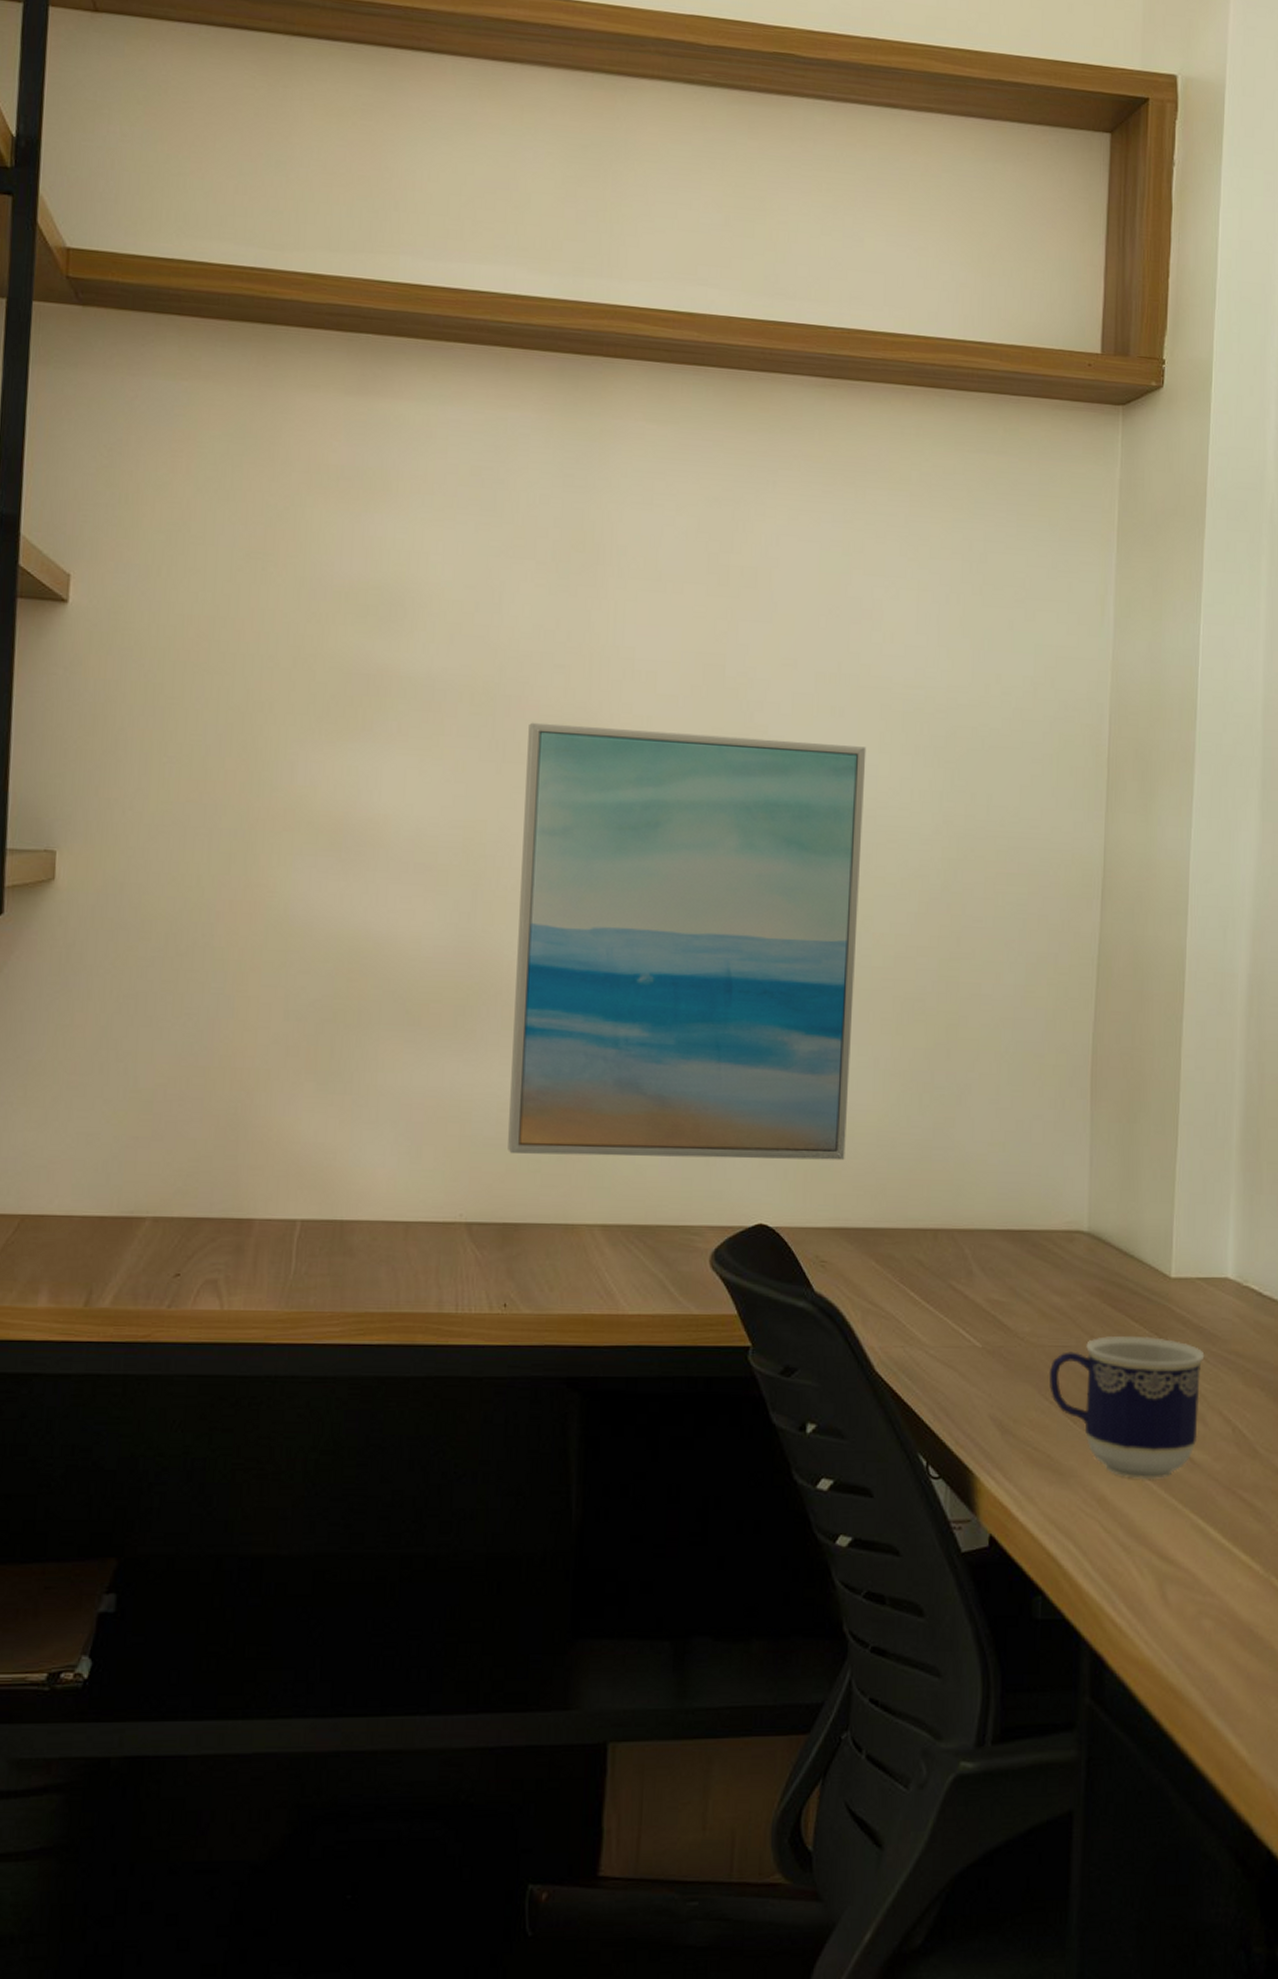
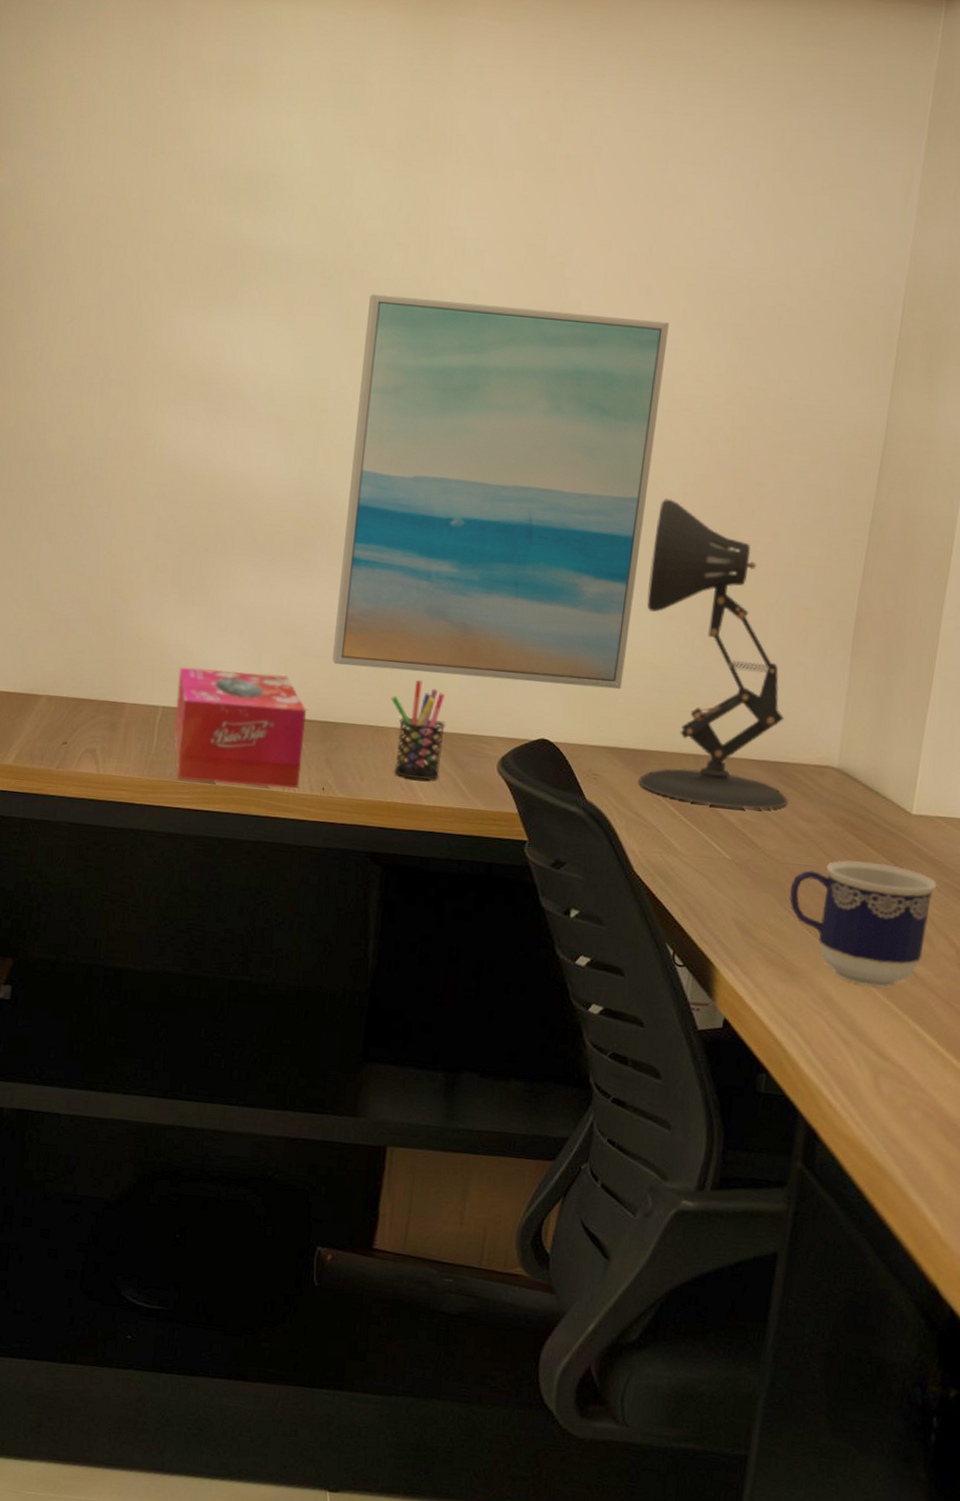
tissue box: none [317,1169,479,1310] -> present [173,667,306,789]
pen holder: none [580,1166,646,1285] -> present [390,680,445,781]
desk lamp: none [865,941,1039,1288] -> present [638,499,789,810]

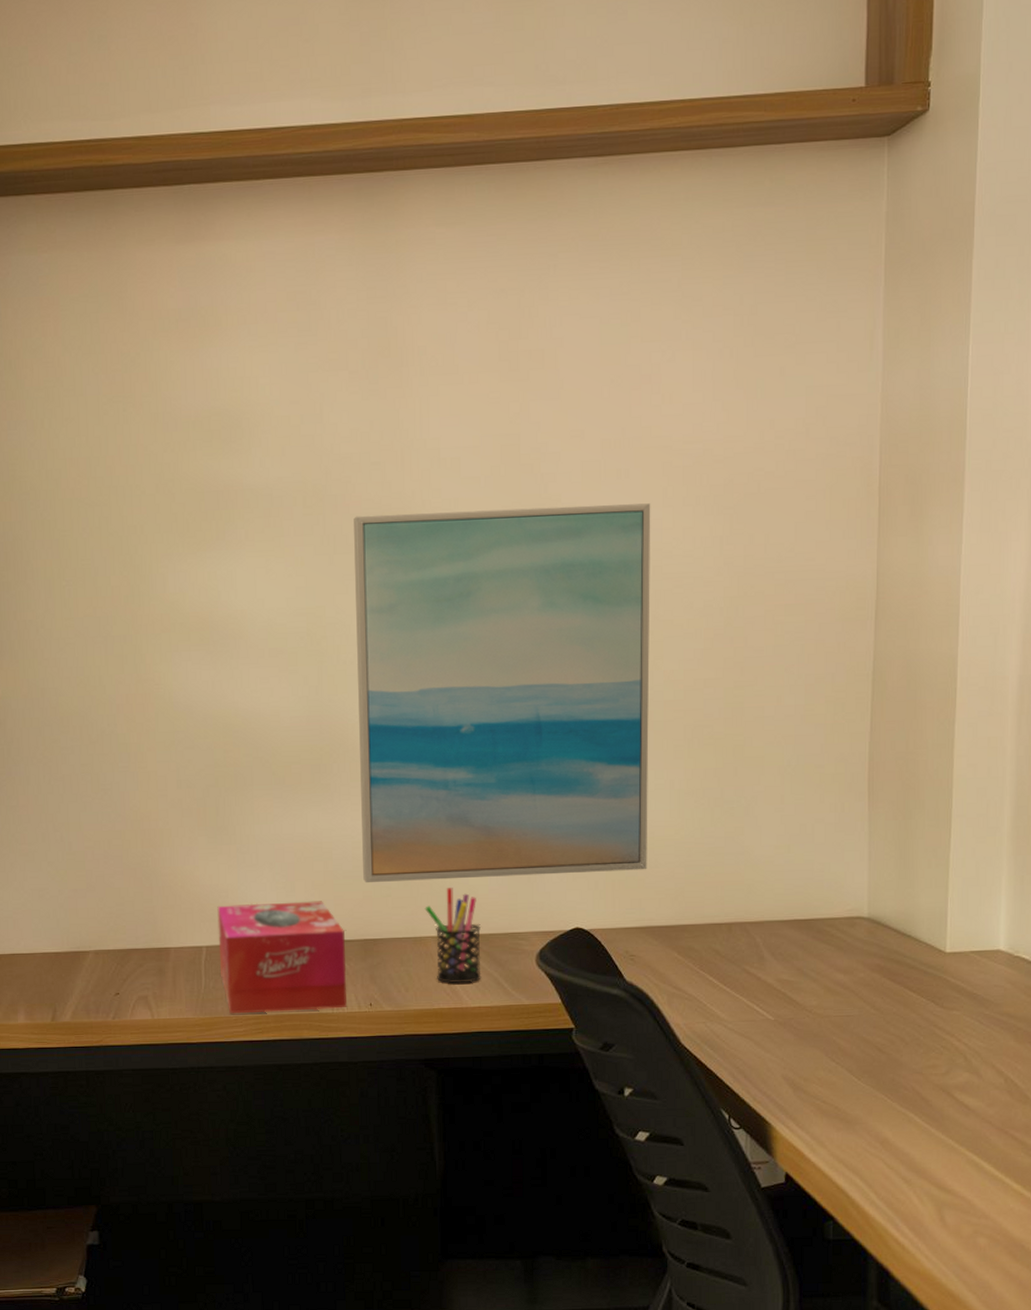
desk lamp: present [638,499,789,810] -> none [661,677,824,971]
cup: present [789,860,937,988] -> none [835,1004,978,1125]

